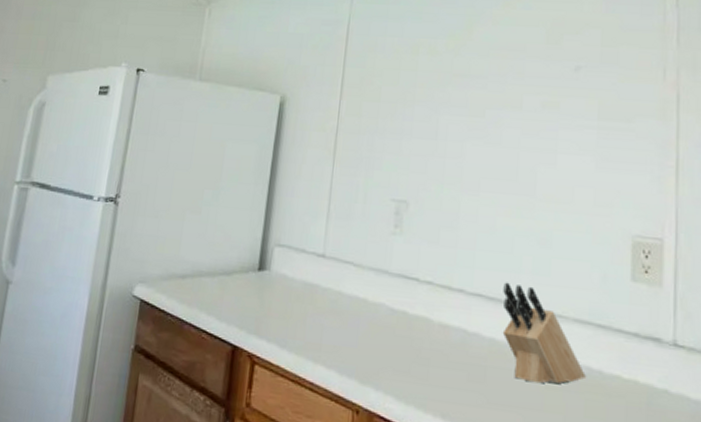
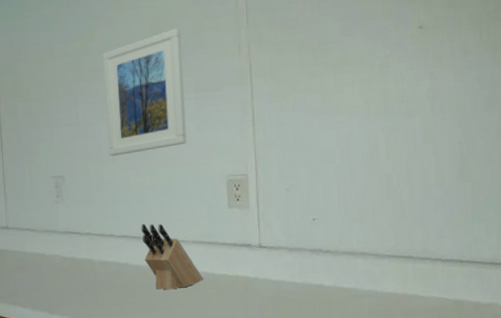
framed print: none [471,38,587,187] -> present [103,28,187,157]

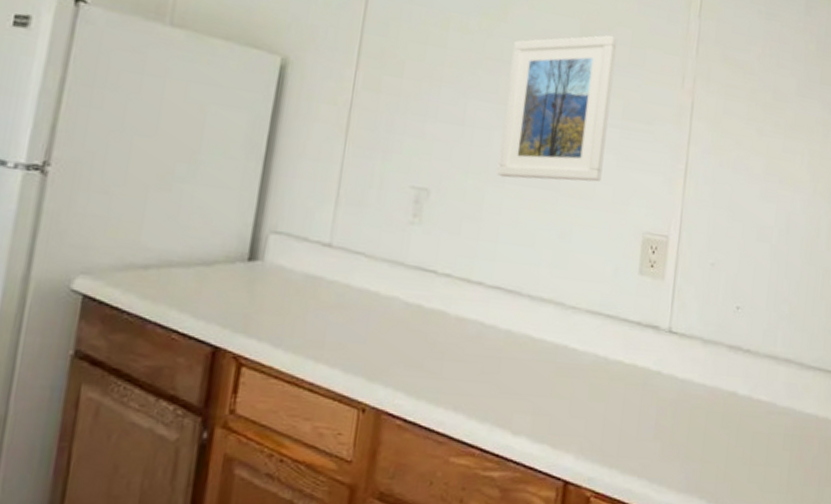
knife block: present [141,224,204,290] -> none [518,275,593,372]

